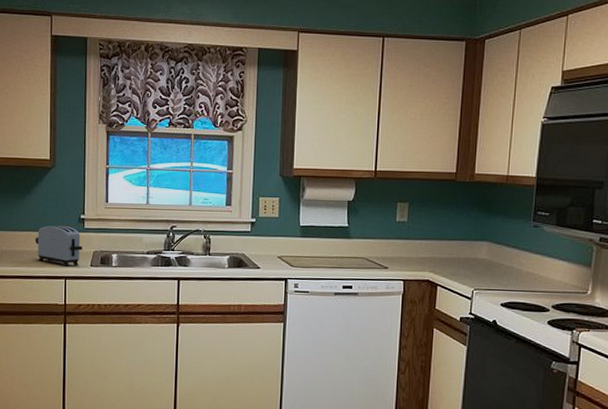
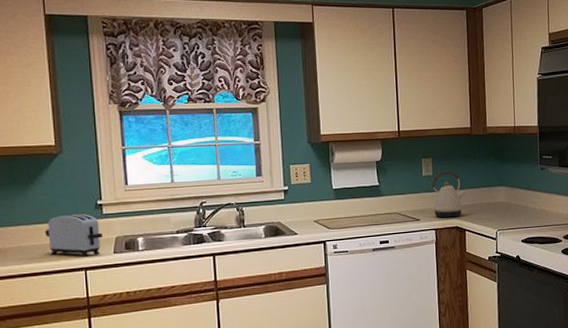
kettle: none [401,219,442,270] -> present [431,171,466,218]

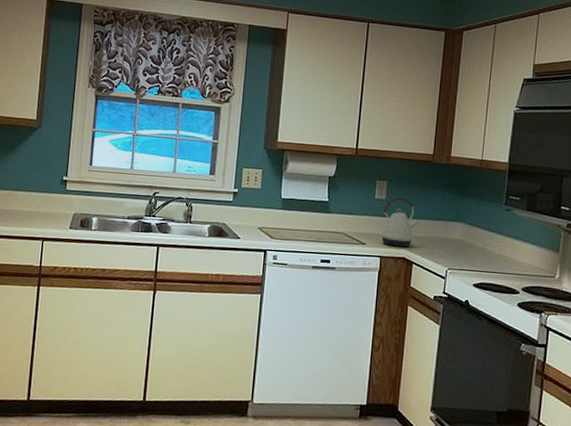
toaster: present [45,213,103,257] -> none [14,185,63,228]

